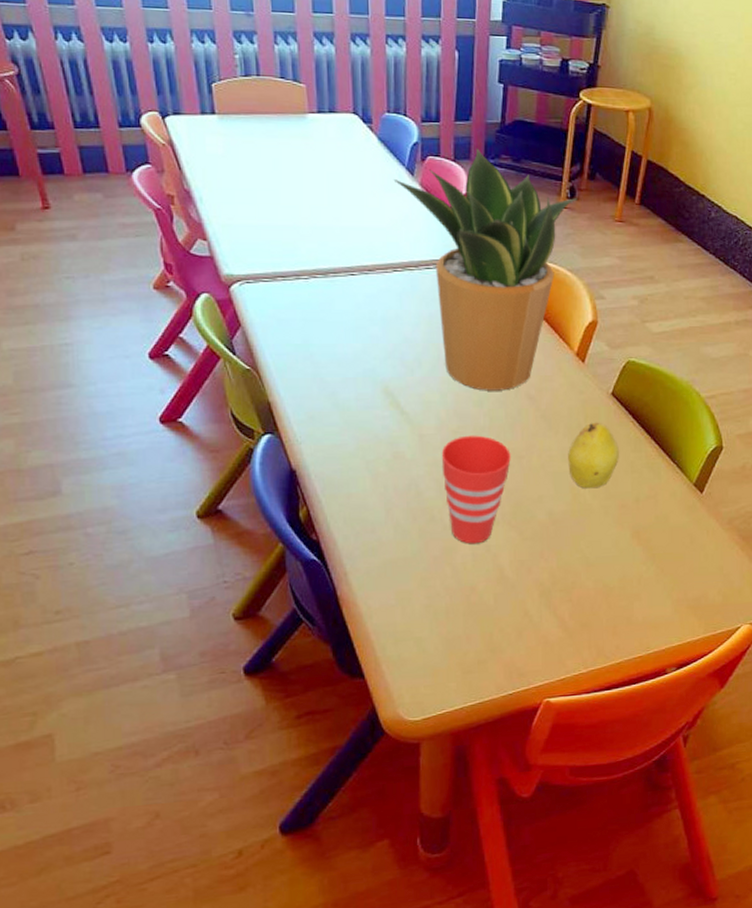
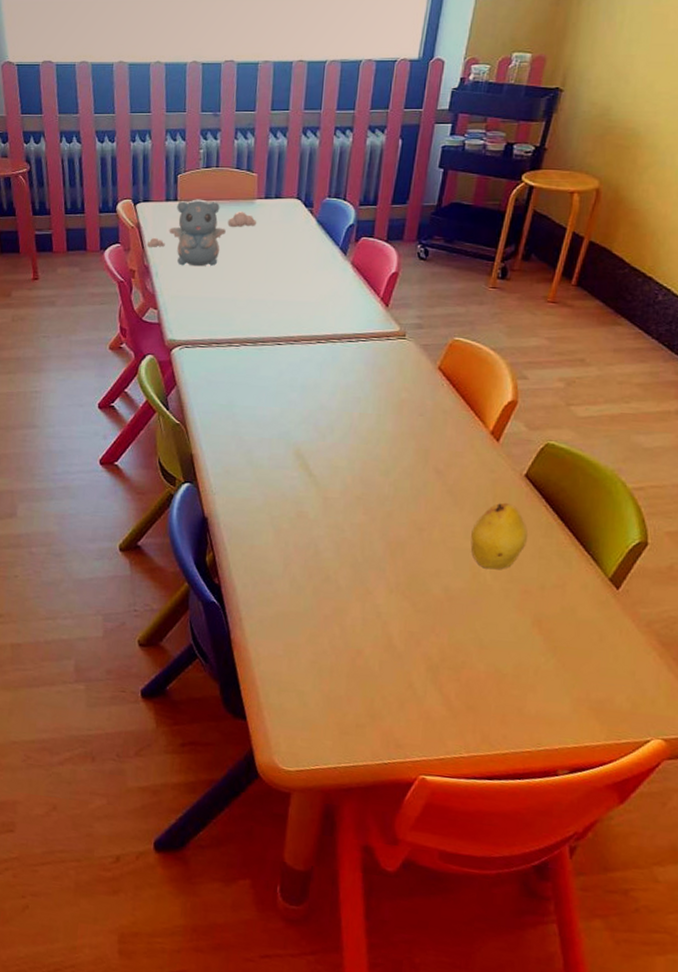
teddy bear: none [184,112,312,190] -> present [146,199,257,267]
potted plant: present [393,148,578,391] -> none [326,229,509,463]
cup: present [441,435,511,544] -> none [342,502,412,609]

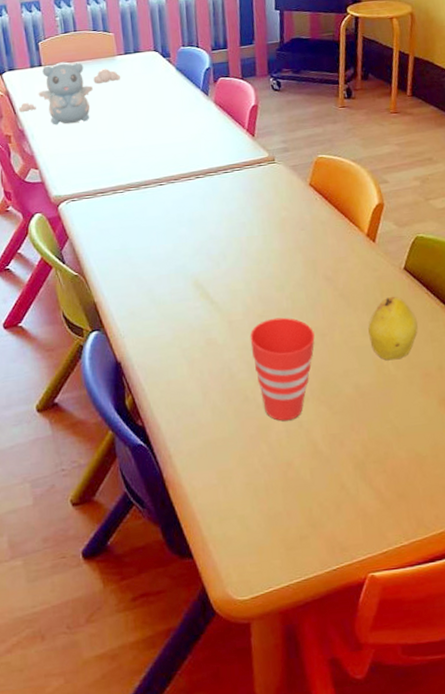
cup: none [342,502,412,609] -> present [250,317,315,421]

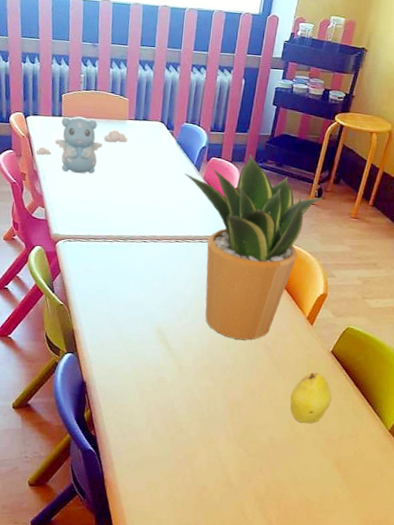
potted plant: none [191,66,355,277] -> present [184,154,324,340]
cup: present [250,317,315,421] -> none [193,371,247,455]

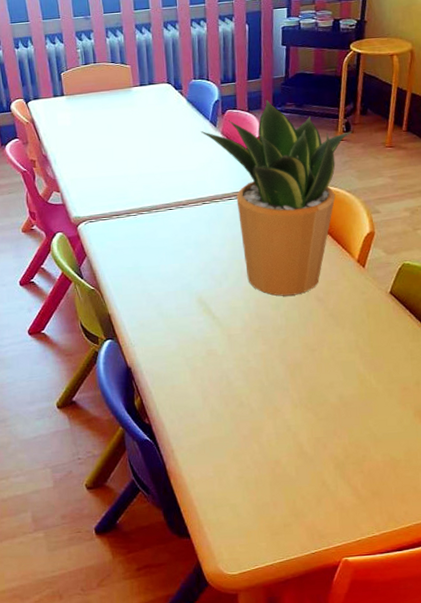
teddy bear: present [35,116,128,174] -> none [42,92,136,152]
fruit: present [290,372,332,424] -> none [354,317,399,375]

